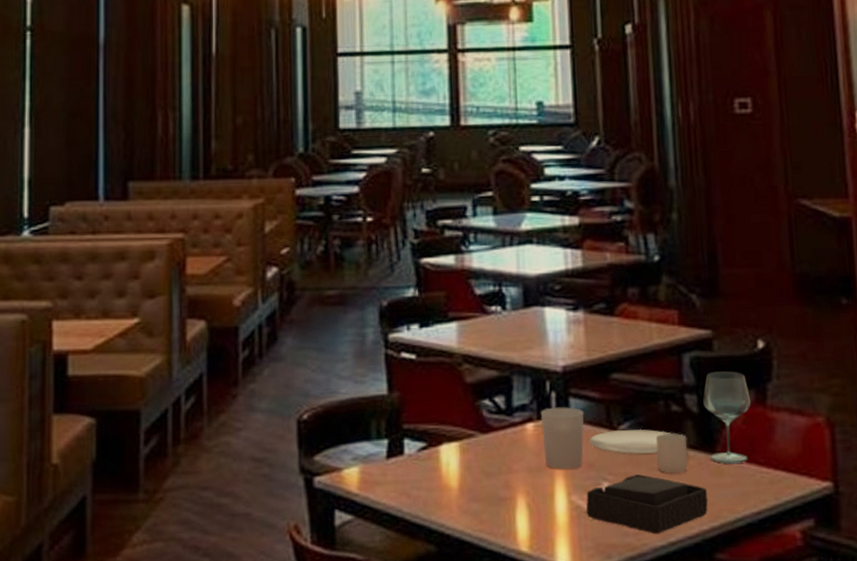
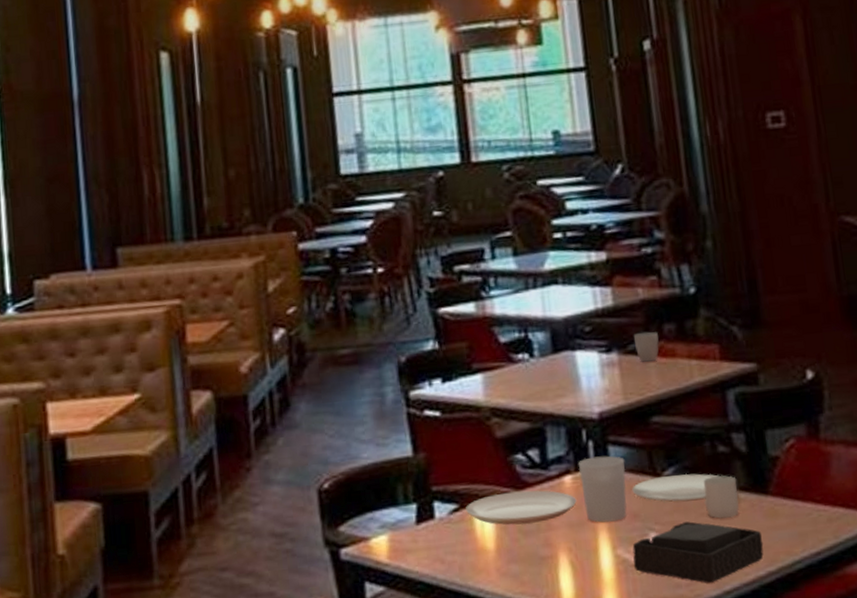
plate: none [433,434,537,466] -> present [466,490,577,525]
cup: none [599,293,623,322] -> present [633,331,659,362]
wine glass: present [702,371,751,464] -> none [751,405,804,504]

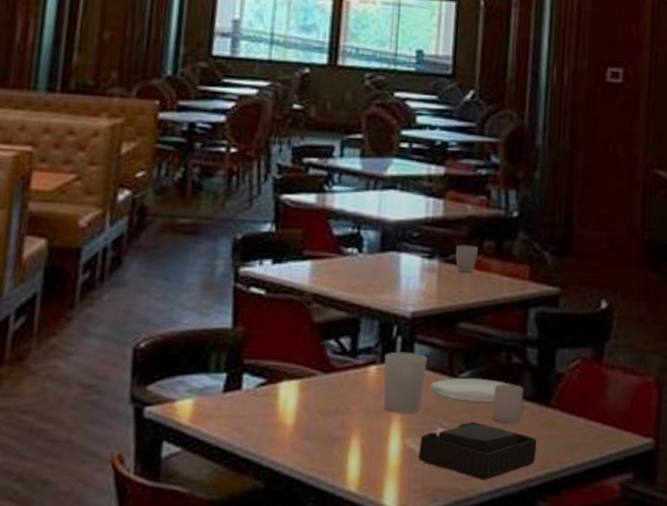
plate: present [466,490,577,525] -> none [273,374,377,406]

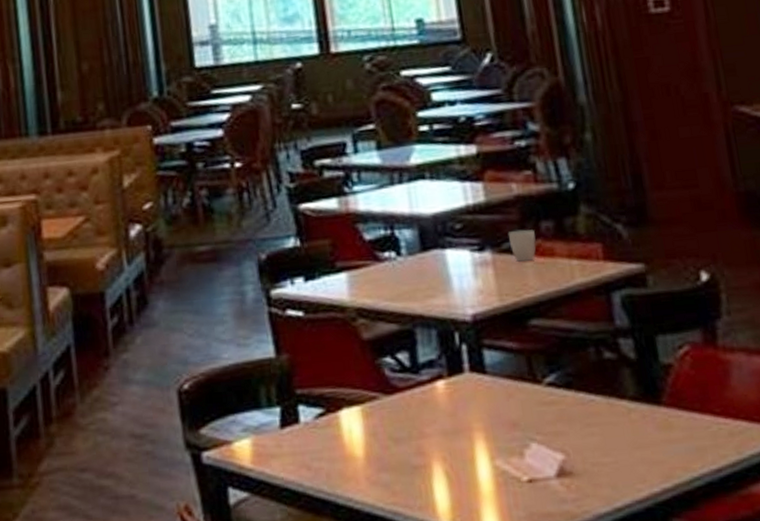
candle holder: present [383,352,428,413] -> none [451,360,506,431]
napkin holder: present [418,422,537,480] -> none [512,432,658,499]
plate: present [429,378,511,404] -> none [510,380,608,411]
cup: present [491,383,524,423] -> none [588,383,629,430]

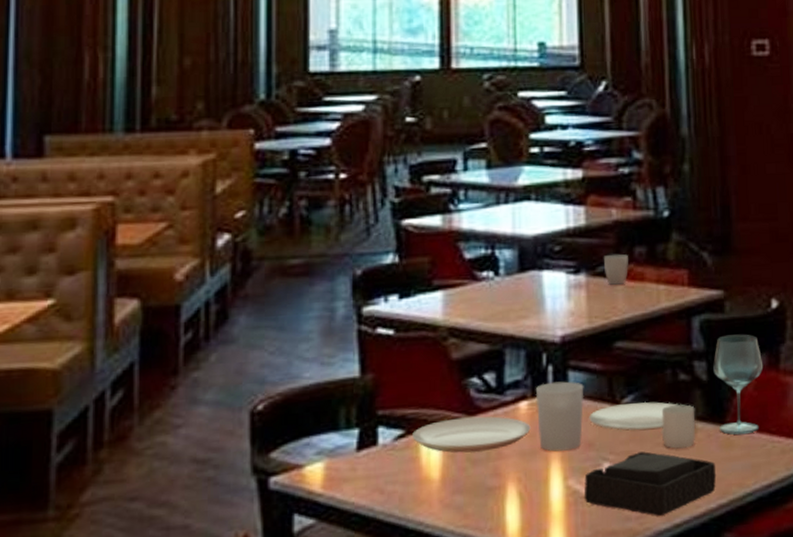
plate: none [332,395,451,432] -> present [412,416,531,453]
candle holder: none [451,360,506,431] -> present [535,381,584,452]
plate: none [510,380,608,411] -> present [589,401,680,431]
napkin holder: none [512,432,658,499] -> present [583,451,717,516]
cup: none [588,383,629,430] -> present [661,403,696,449]
wine glass: none [640,309,701,416] -> present [712,334,764,435]

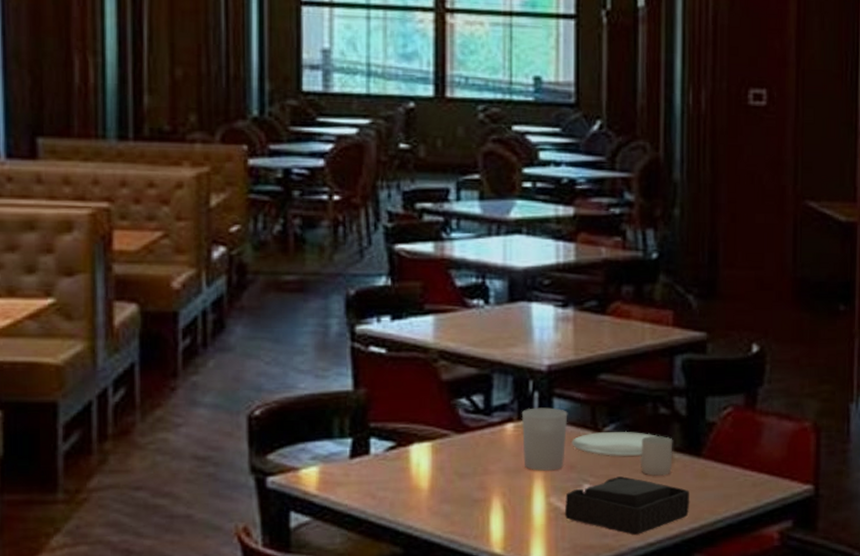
plate: present [412,416,531,453] -> none [403,434,516,467]
cup: present [603,253,629,285] -> none [591,291,615,320]
wine glass: present [712,334,764,435] -> none [691,375,741,467]

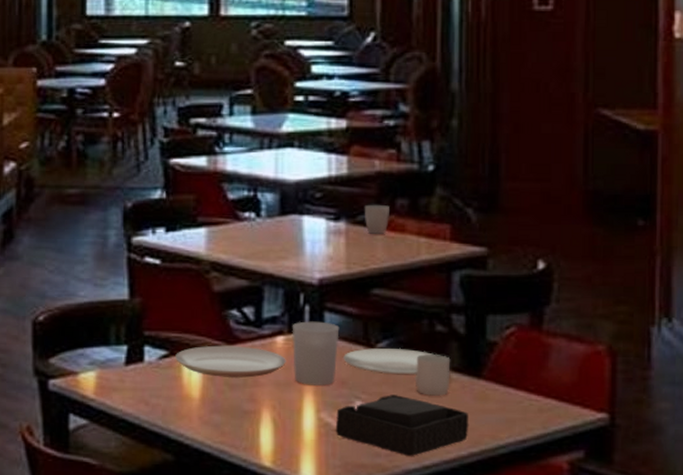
plate: none [403,434,516,467] -> present [175,345,286,378]
cup: none [591,291,615,320] -> present [364,204,389,234]

